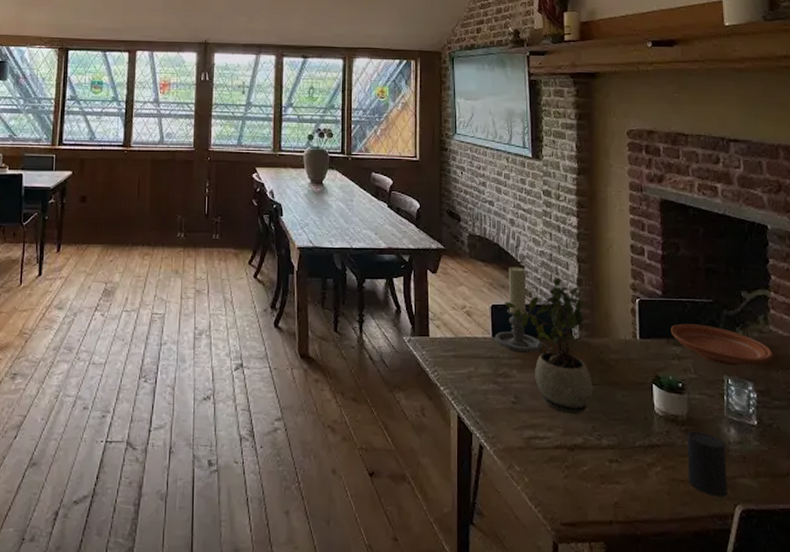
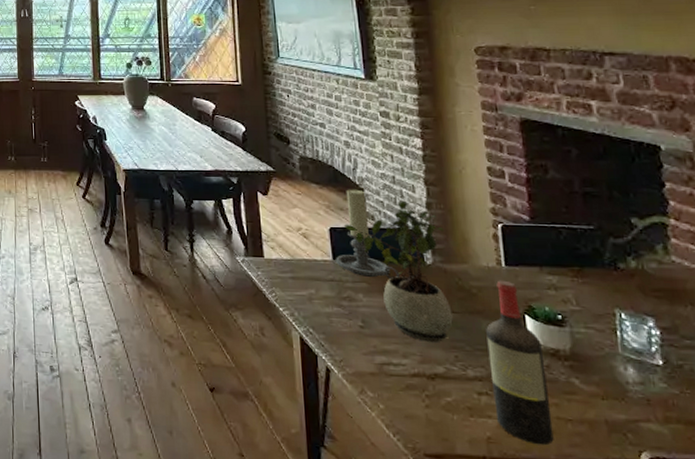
wine bottle: none [620,352,669,506] -> present [486,280,554,445]
plate: present [671,323,773,366] -> none [543,251,679,300]
cup: present [687,431,727,497] -> none [571,367,629,442]

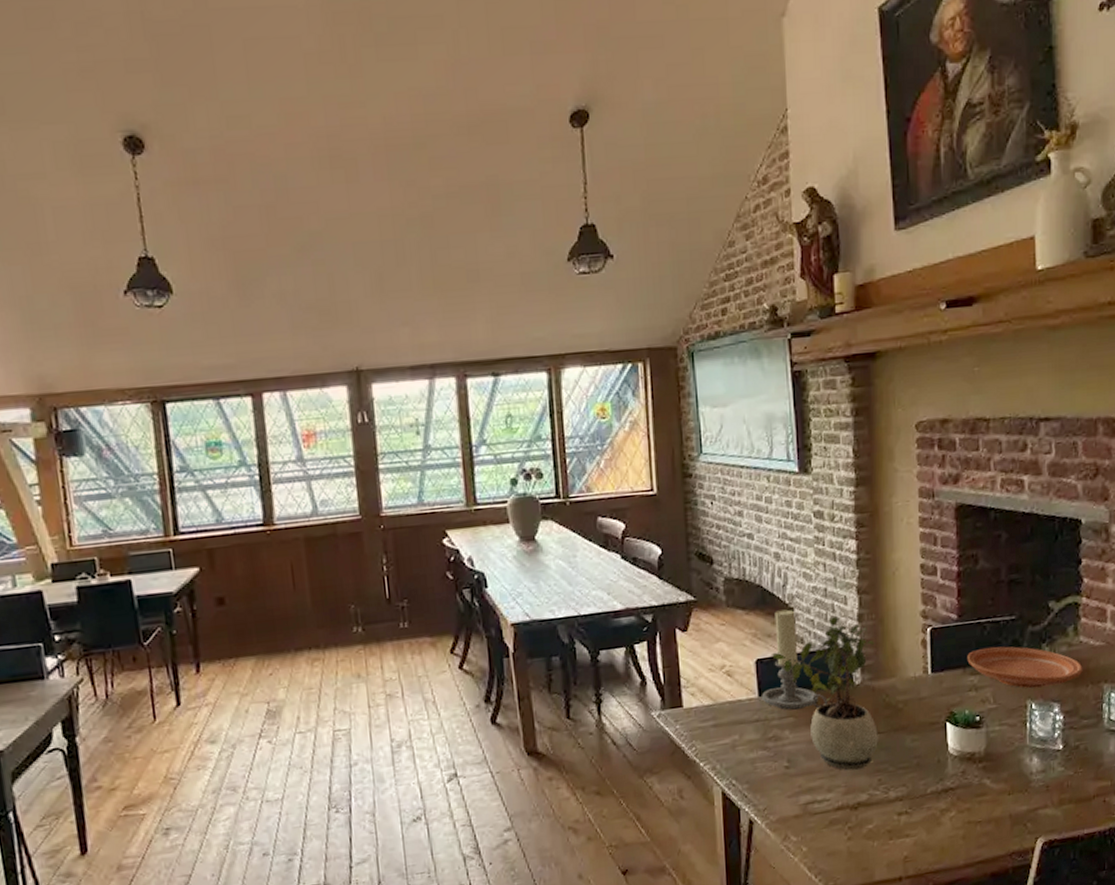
wine bottle: present [486,280,554,445] -> none [909,688,964,854]
plate: none [543,251,679,300] -> present [967,646,1083,689]

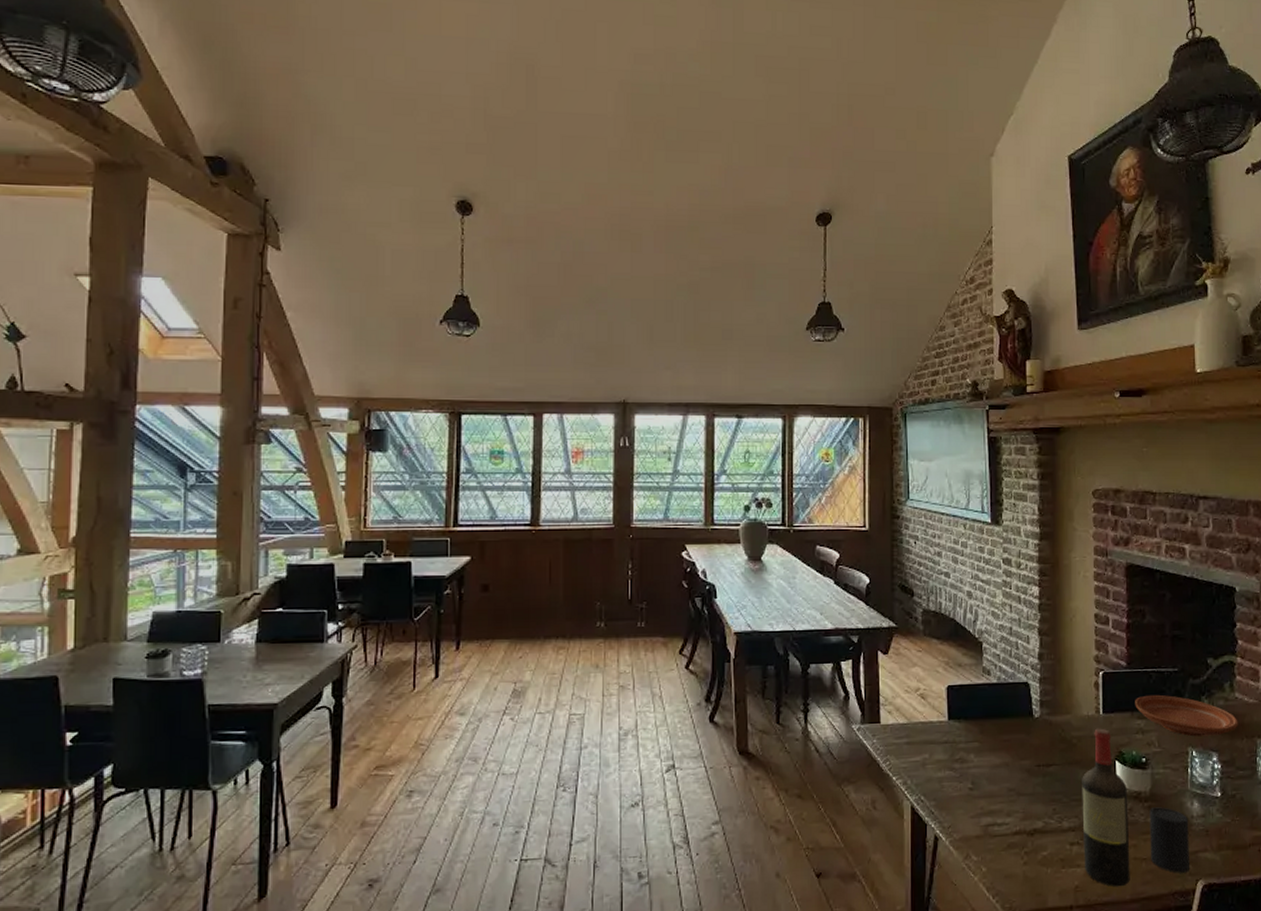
candle holder: present [762,609,828,711] -> none [951,643,1010,737]
potted plant: present [770,616,878,770] -> none [960,654,1054,797]
wine bottle: none [909,688,964,854] -> present [1082,728,1130,887]
cup: none [984,766,1028,833] -> present [1149,807,1189,873]

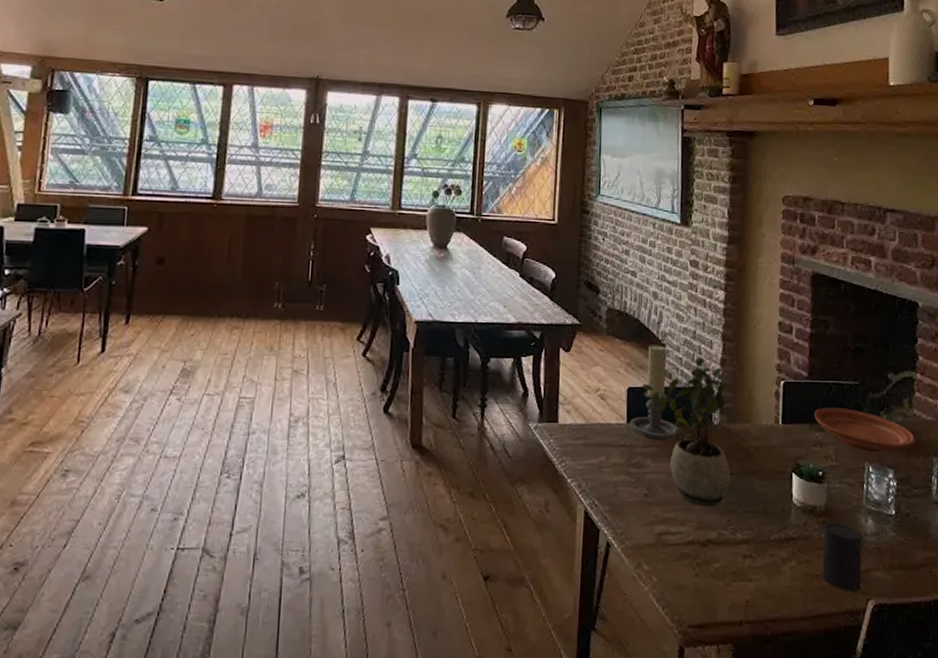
candle holder: none [951,643,1010,737] -> present [630,345,688,443]
potted plant: none [960,654,1054,797] -> present [641,358,734,507]
wine bottle: present [1082,728,1130,887] -> none [756,438,803,604]

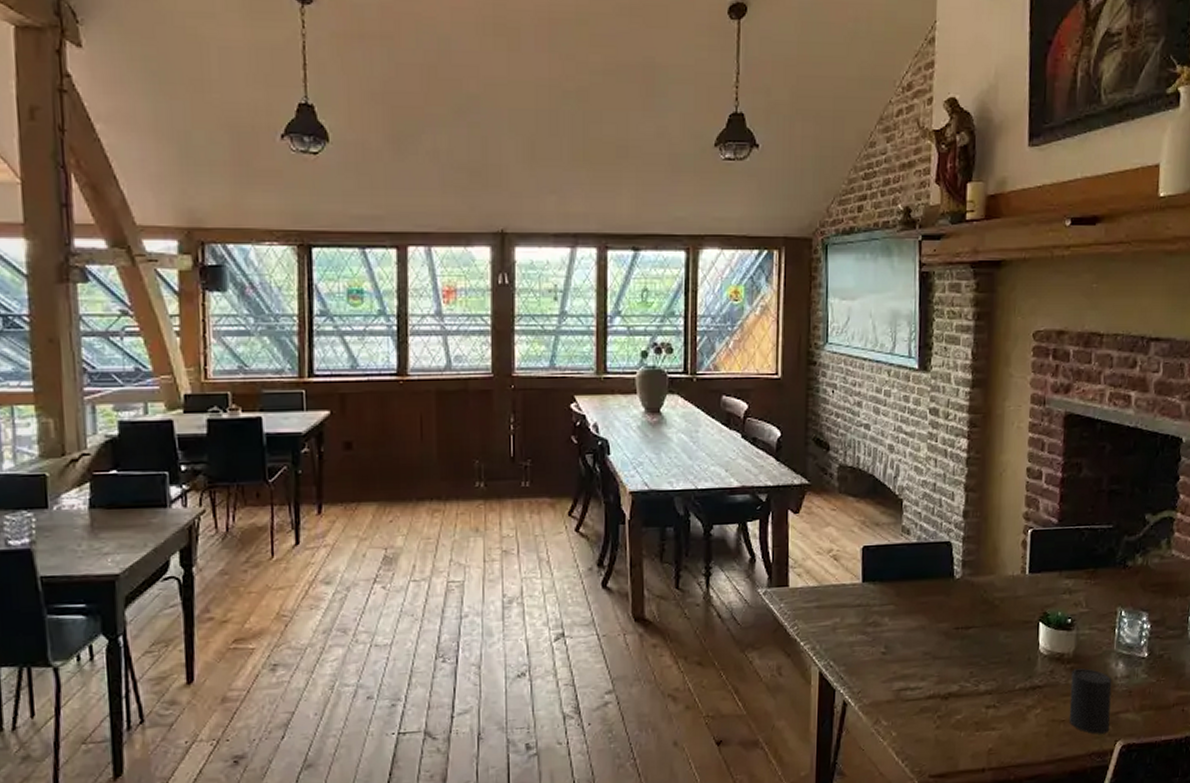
candle holder: present [630,345,688,443] -> none [865,500,928,599]
potted plant: present [641,358,734,507] -> none [877,511,978,661]
plate: present [814,407,916,452] -> none [1064,552,1173,596]

